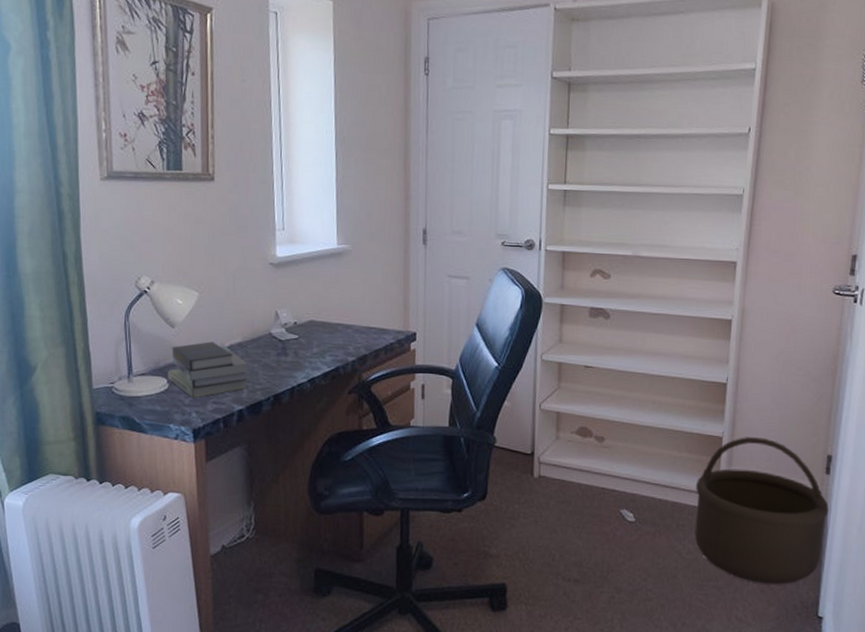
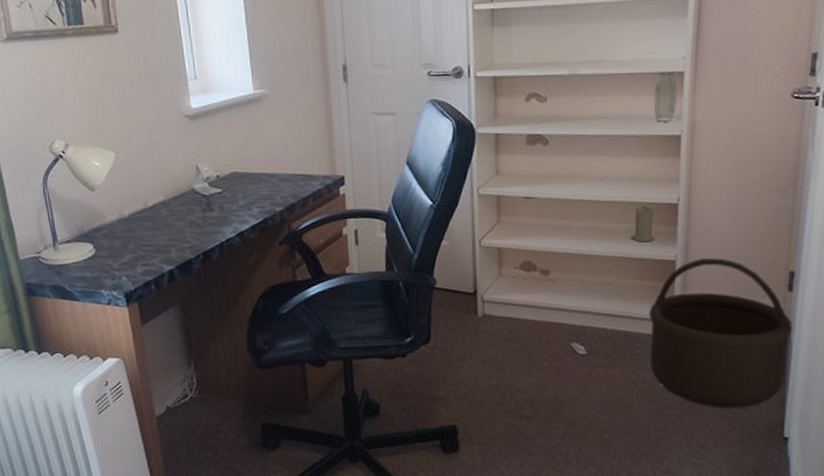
books: present [168,341,248,399] -> none [93,202,175,262]
candle: none [681,382,705,418] -> present [630,205,655,243]
vase: none [707,260,730,306] -> present [653,71,677,122]

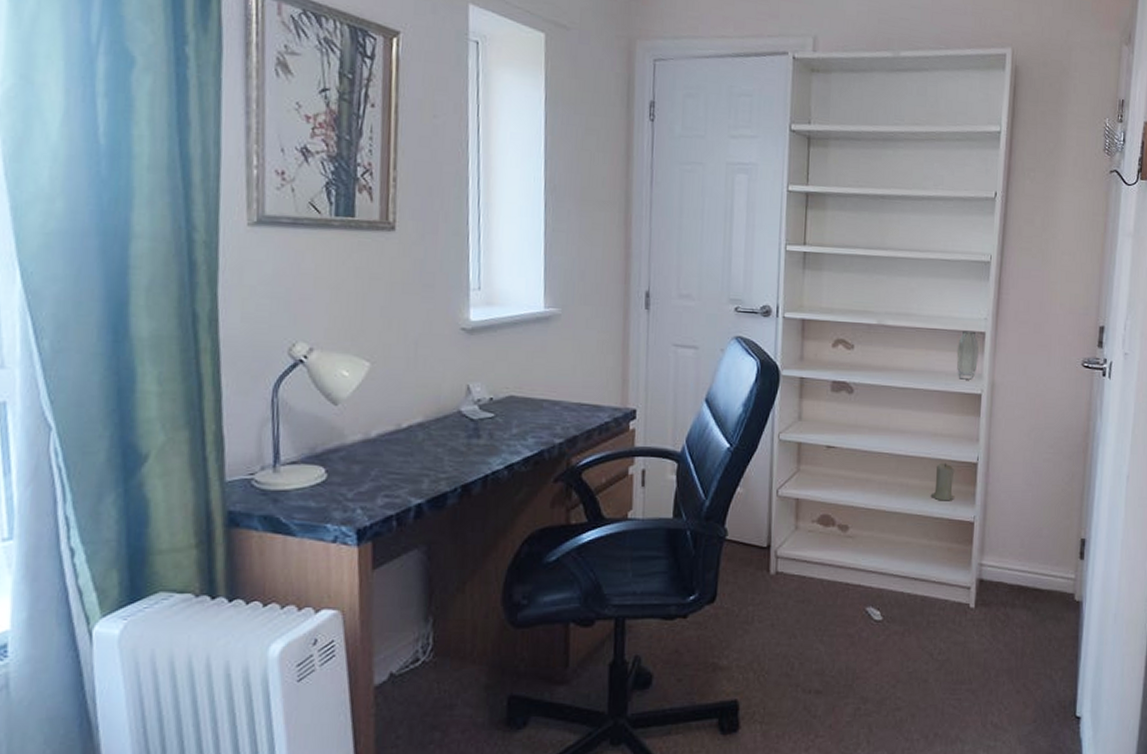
basket: present [648,258,793,409] -> none [946,521,1084,684]

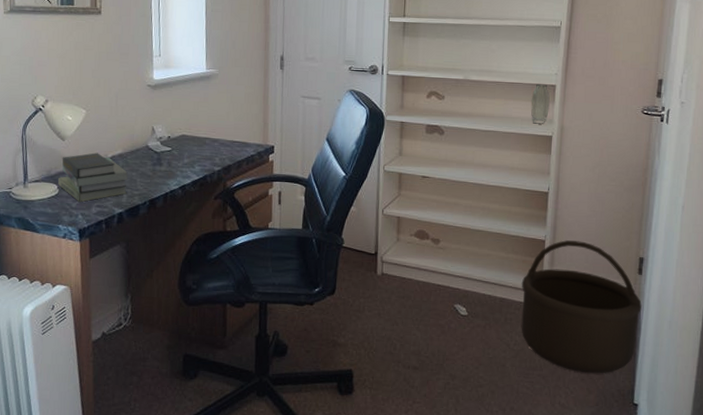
books: none [326,421,431,492] -> present [58,152,128,203]
candle: present [930,462,955,501] -> none [508,191,529,223]
basket: none [946,521,1084,684] -> present [521,240,642,374]

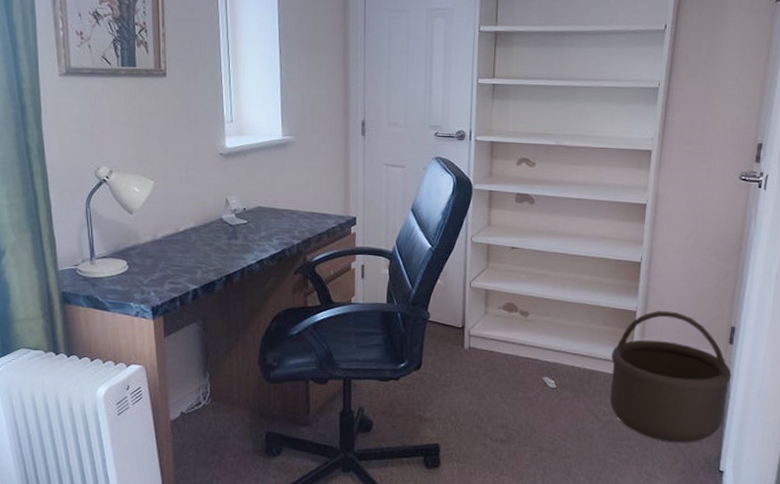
books: present [58,152,128,203] -> none [128,226,202,279]
vase: present [530,84,550,124] -> none [624,149,645,192]

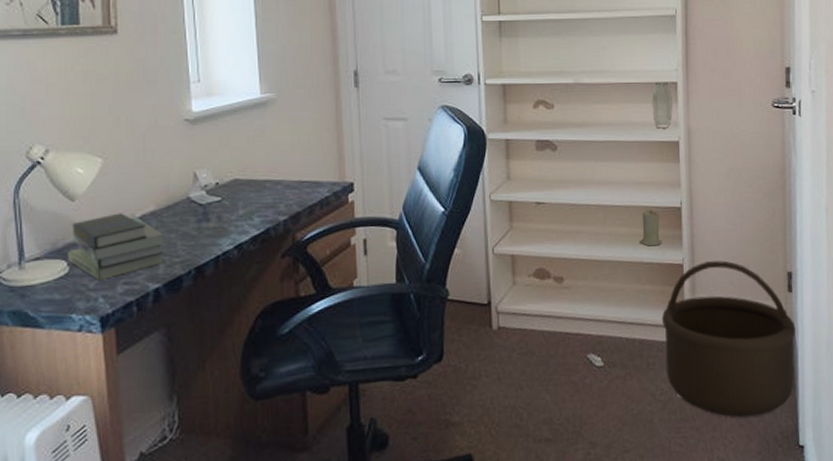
books: none [128,226,202,279] -> present [68,213,164,281]
candle: none [599,261,621,294] -> present [639,209,663,247]
vase: none [624,149,645,192] -> present [651,82,673,129]

